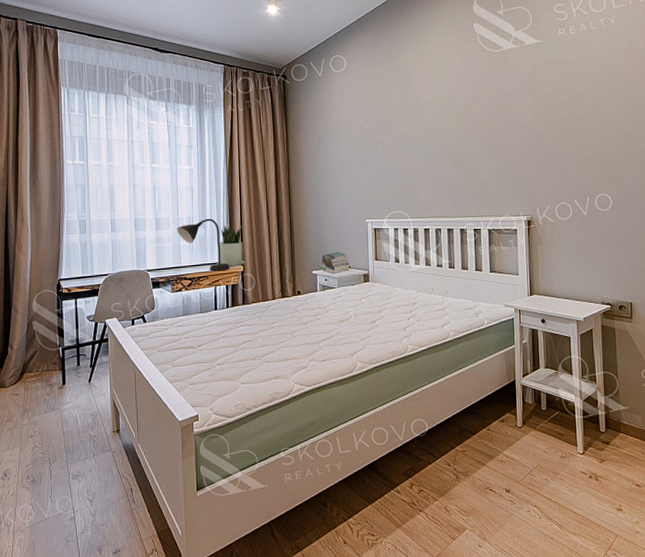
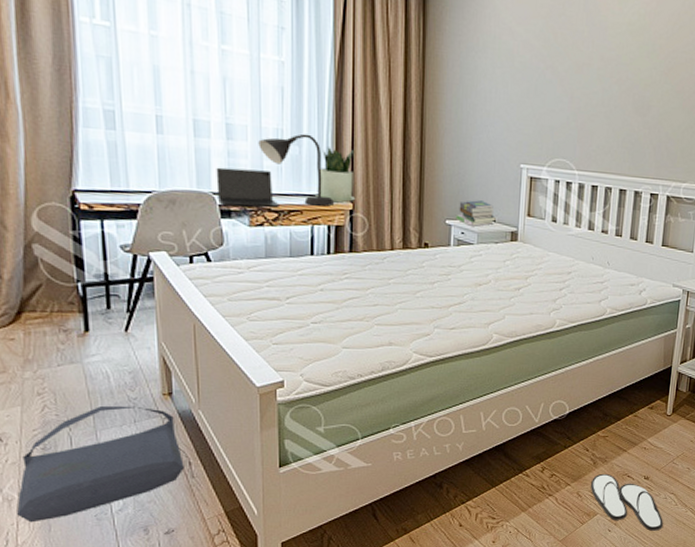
bag: none [13,442,128,545] -> present [17,405,184,523]
laptop: none [149,249,192,279] -> present [216,167,279,208]
slippers: none [457,487,531,546] -> present [591,473,663,531]

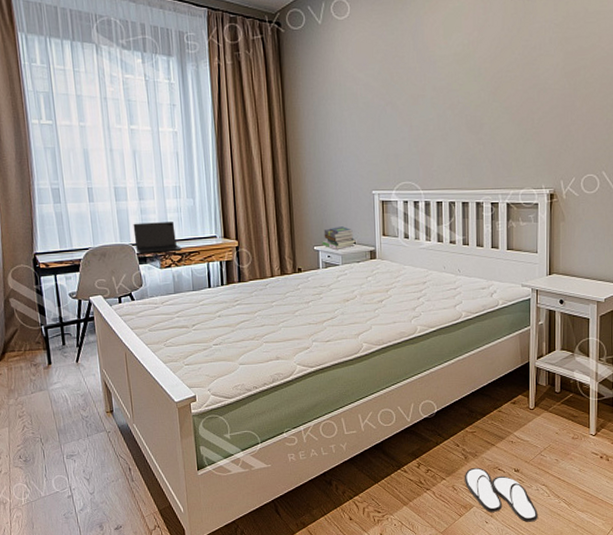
bag: present [17,405,184,523] -> none [9,423,126,521]
desk lamp: present [258,133,335,206] -> none [162,188,224,246]
planter: present [316,147,356,203] -> none [209,196,240,242]

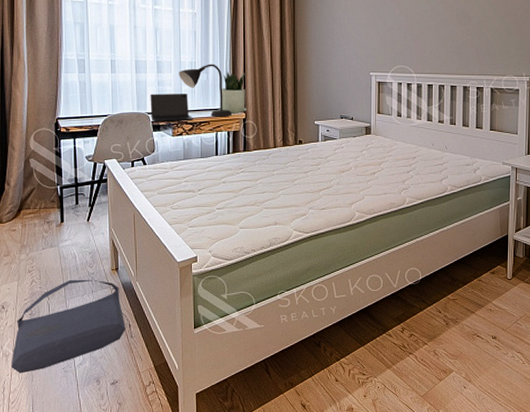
bag: none [9,423,126,521] -> present [11,279,126,374]
desk lamp: none [162,188,224,246] -> present [179,64,233,117]
planter: none [209,196,240,242] -> present [219,72,248,114]
books: present [322,226,356,249] -> none [322,104,353,124]
slippers: present [465,467,538,522] -> none [446,333,513,388]

